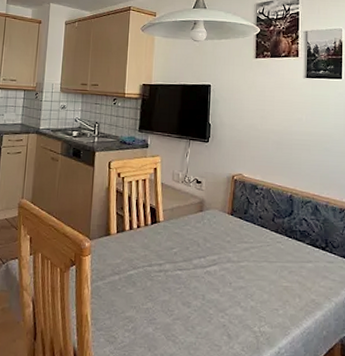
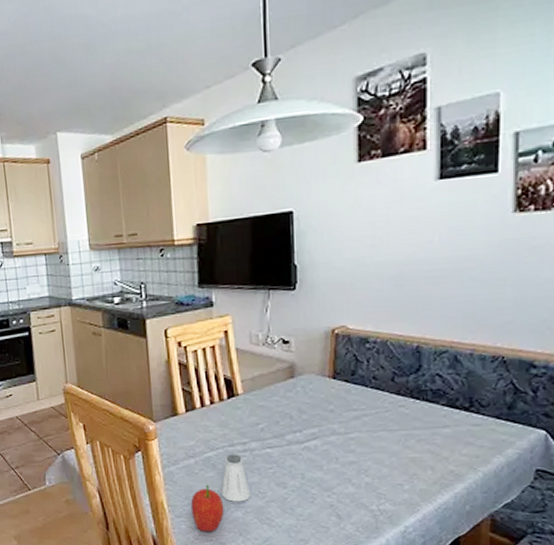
fruit: none [110,300,138,347] -> present [190,484,224,532]
saltshaker: none [138,273,162,318] -> present [221,454,252,502]

